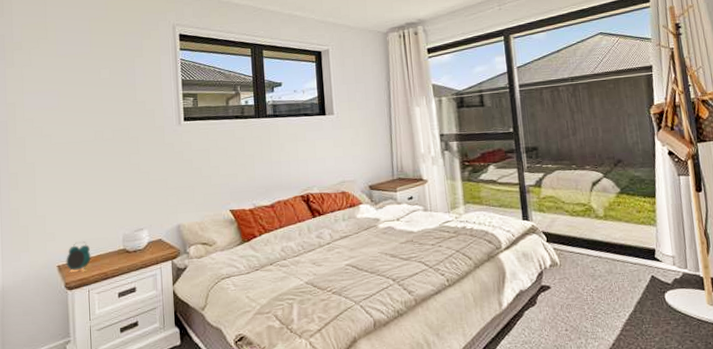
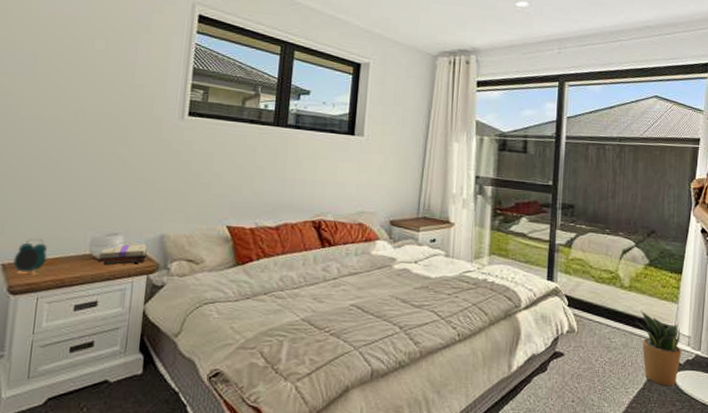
books: none [130,234,168,257] -> present [97,243,147,266]
potted plant: none [616,237,669,307] -> present [635,310,682,387]

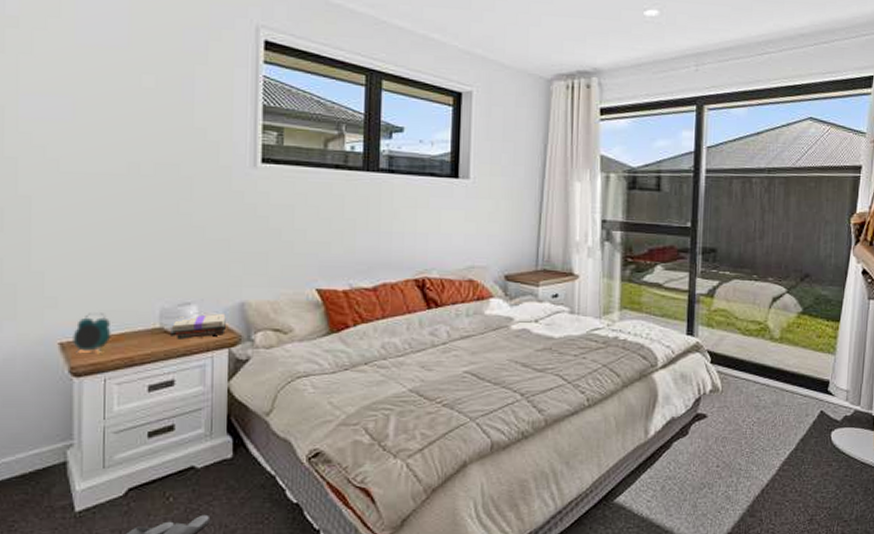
potted plant: present [635,310,682,387] -> none [787,364,839,446]

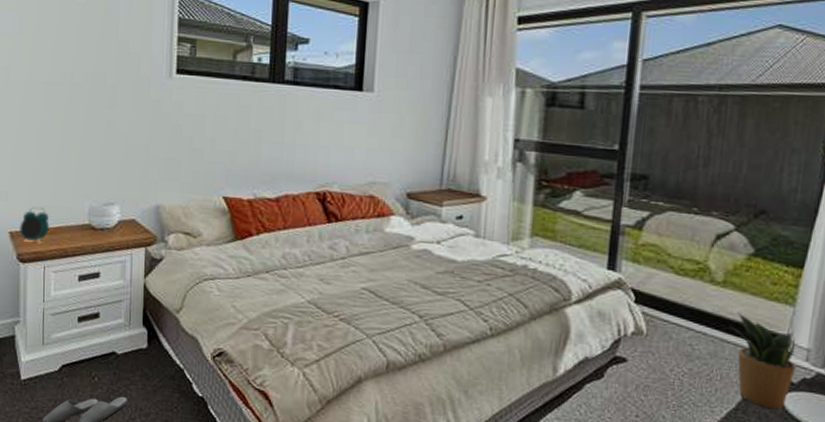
books: present [169,313,226,339] -> none [96,214,143,236]
potted plant: none [787,364,839,446] -> present [729,312,796,410]

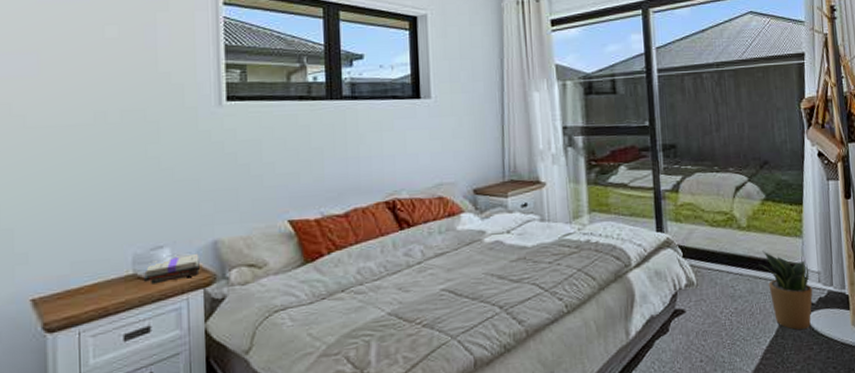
alarm clock: present [20,207,50,244] -> none [45,264,84,309]
books: none [96,214,143,236] -> present [143,253,200,284]

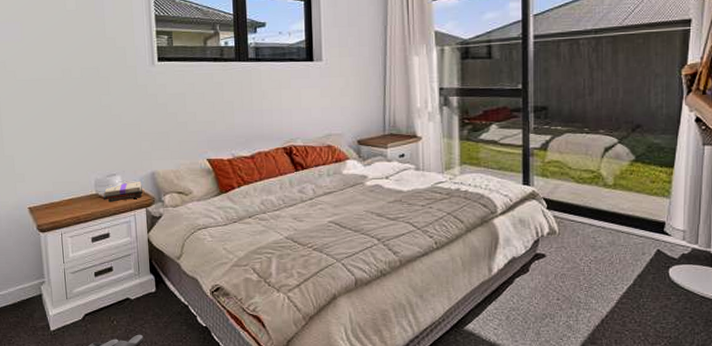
potted plant: present [758,250,813,330] -> none [622,207,676,282]

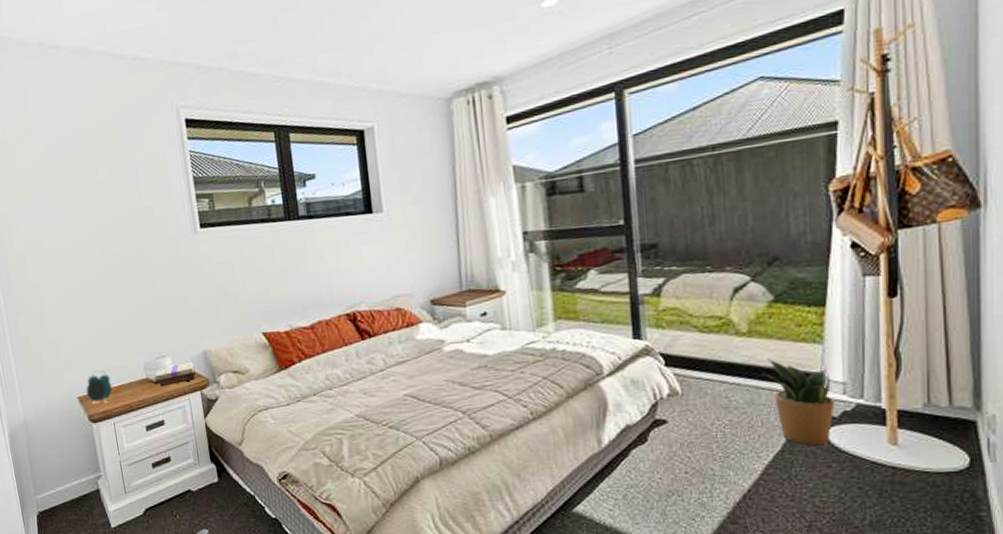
alarm clock: none [37,184,63,215] -> present [86,370,113,405]
potted plant: none [622,207,676,282] -> present [761,358,835,446]

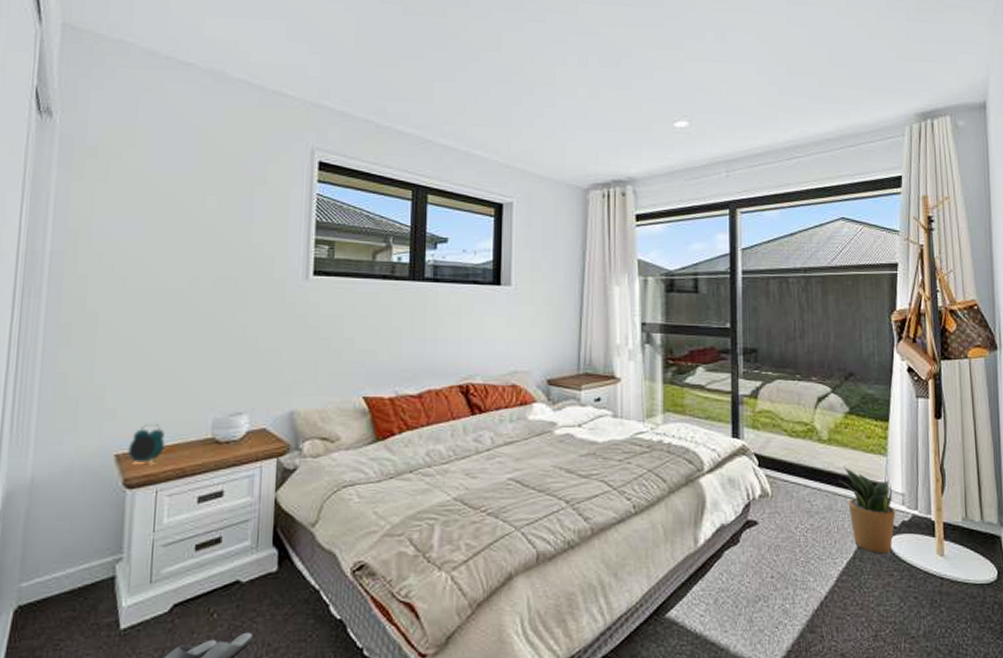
books: present [154,361,196,387] -> none [220,422,275,450]

